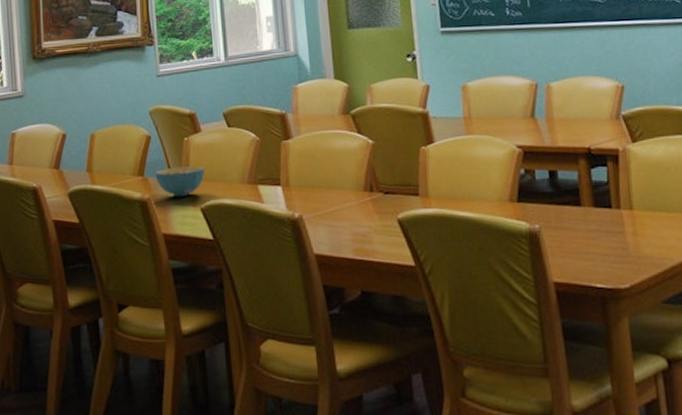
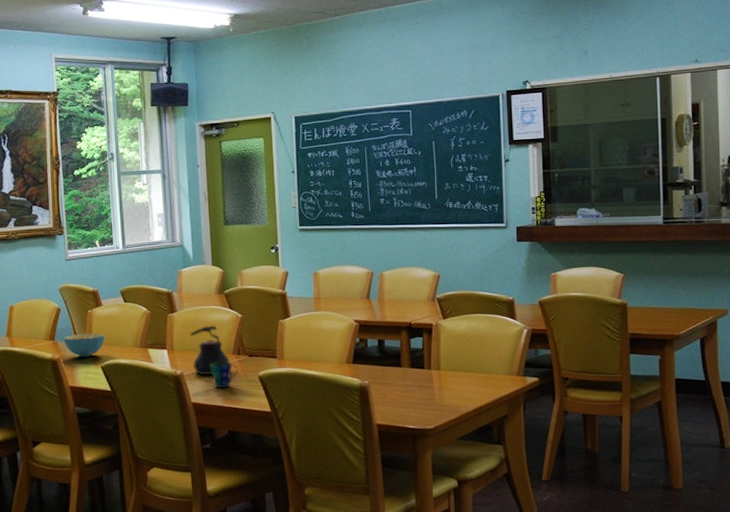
teapot: none [310,154,360,219] -> present [190,325,229,376]
cup: none [336,201,373,236] -> present [210,362,239,389]

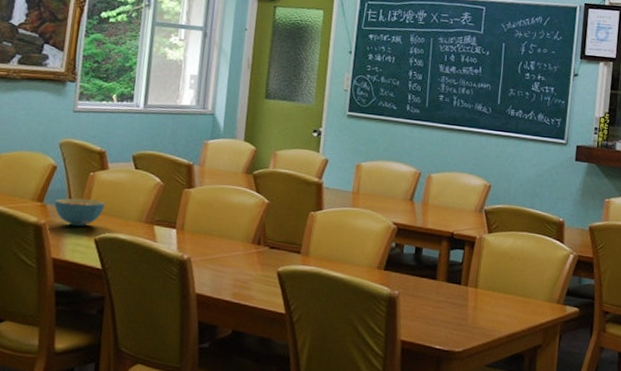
teapot: present [190,325,229,376] -> none [204,207,247,265]
cup: present [210,362,239,389] -> none [223,250,257,282]

